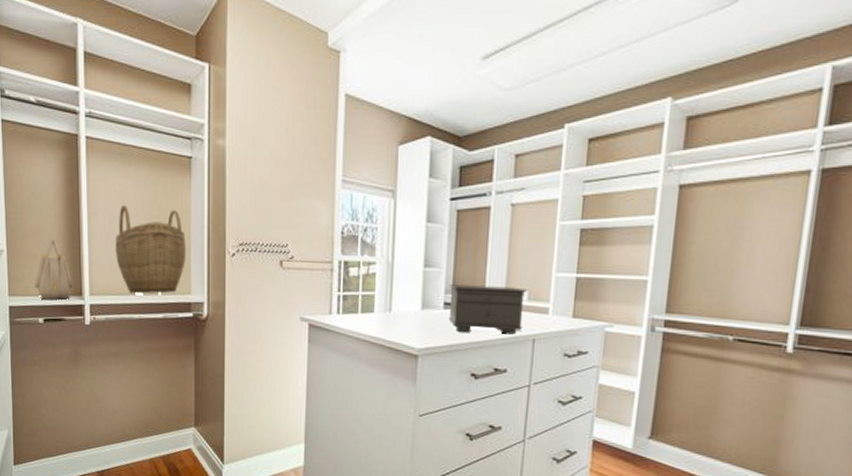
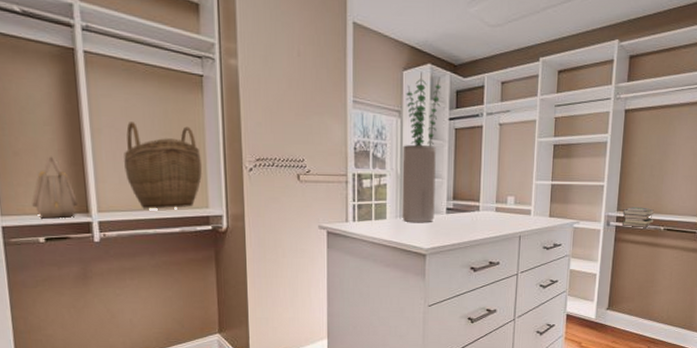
vase: none [392,146,442,319] -> present [402,72,441,223]
jewelry box: present [448,284,526,336] -> none [450,192,513,234]
books: none [672,309,719,336] -> present [621,207,654,227]

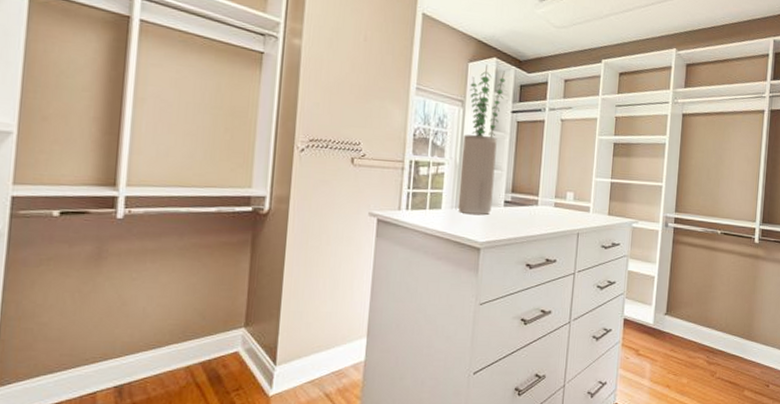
handbag: present [32,156,78,219] -> none [52,123,105,190]
woven basket: present [124,122,202,209] -> none [164,93,251,186]
books: present [621,207,654,227] -> none [679,209,711,230]

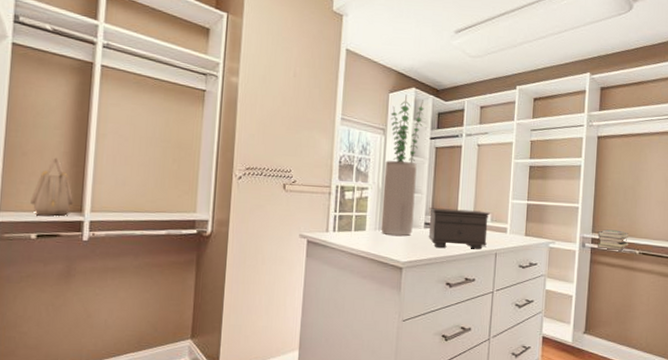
handbag: none [52,123,105,190] -> present [30,157,73,216]
jewelry box: none [508,185,573,230] -> present [428,208,490,251]
books: none [679,209,711,230] -> present [597,229,629,250]

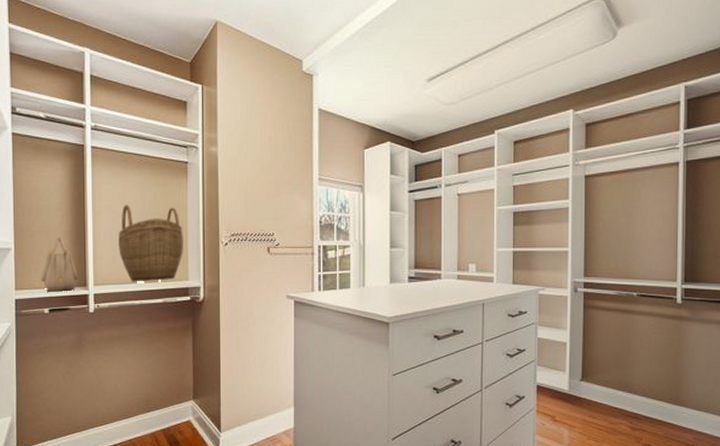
woven basket: none [122,129,195,212] -> present [118,205,183,282]
vase: present [381,95,424,237] -> none [365,149,400,292]
jewelry box: present [428,208,490,251] -> none [412,261,474,302]
books: present [597,229,629,250] -> none [590,272,625,293]

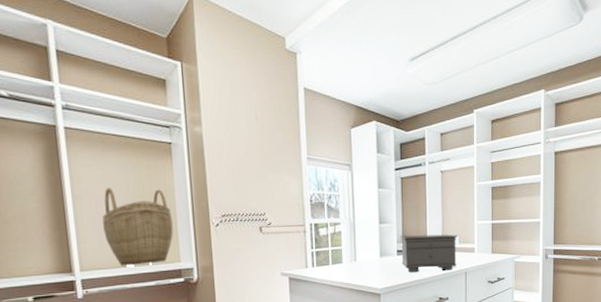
handbag: present [41,237,78,292] -> none [20,222,62,280]
jewelry box: none [412,261,474,302] -> present [400,234,457,273]

